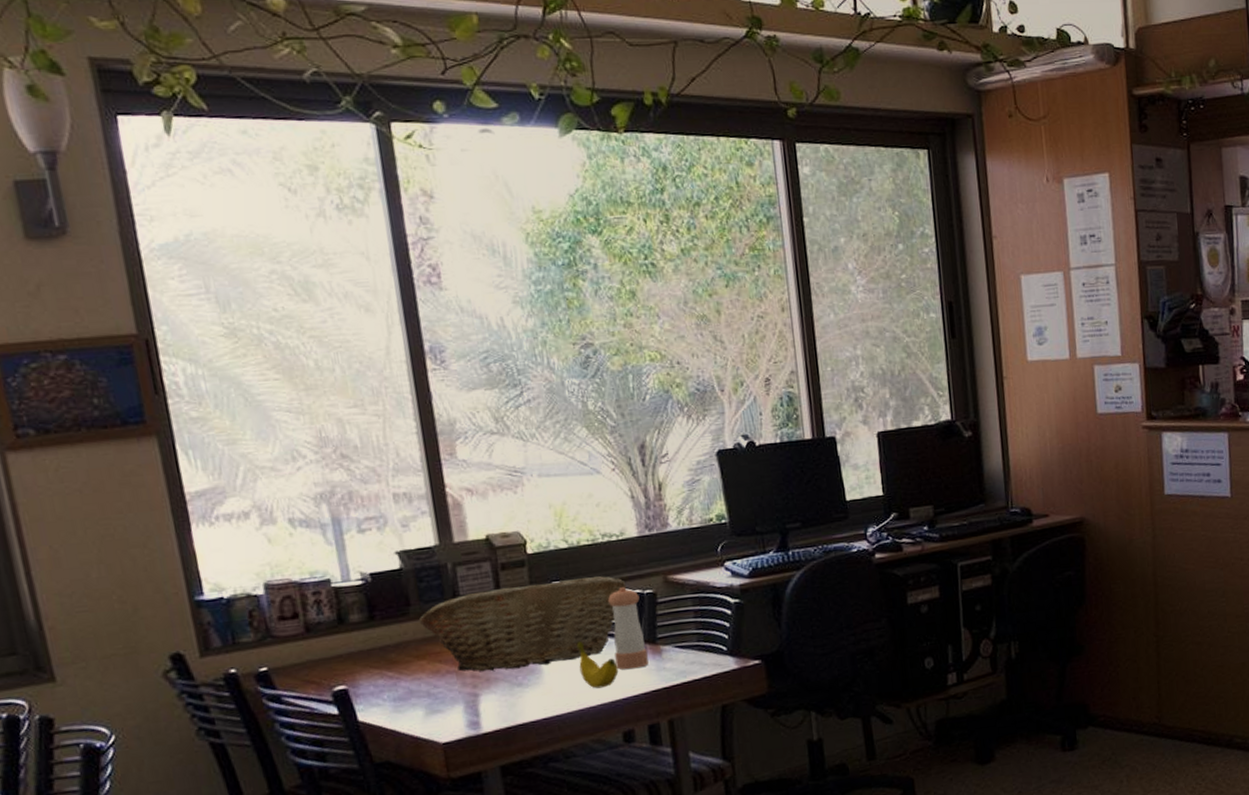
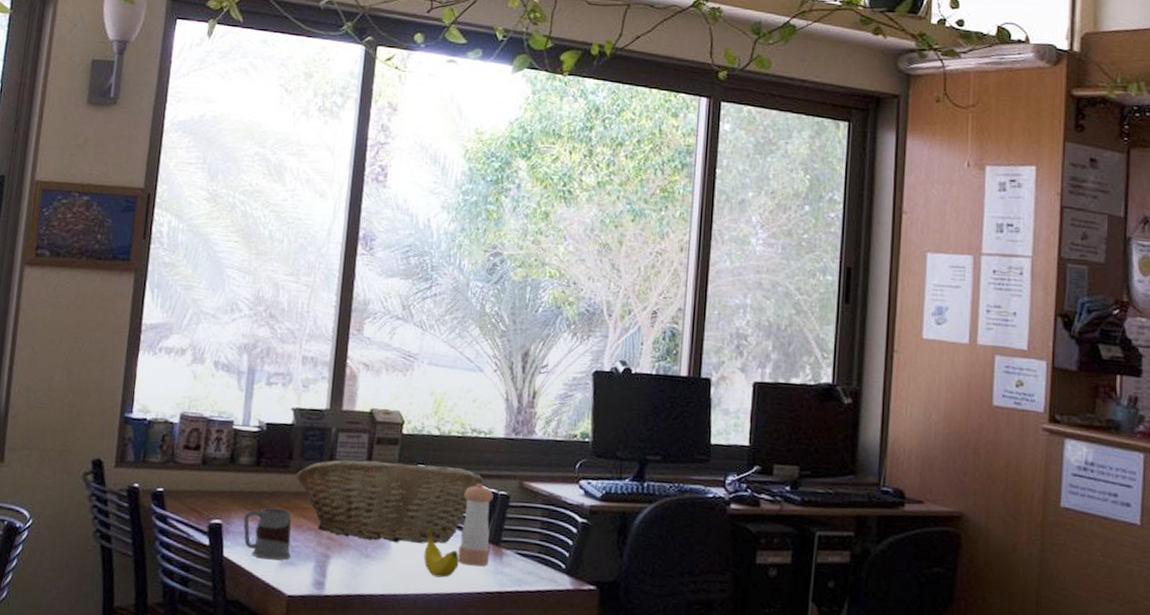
mug: none [371,658,435,714] -> present [243,507,291,560]

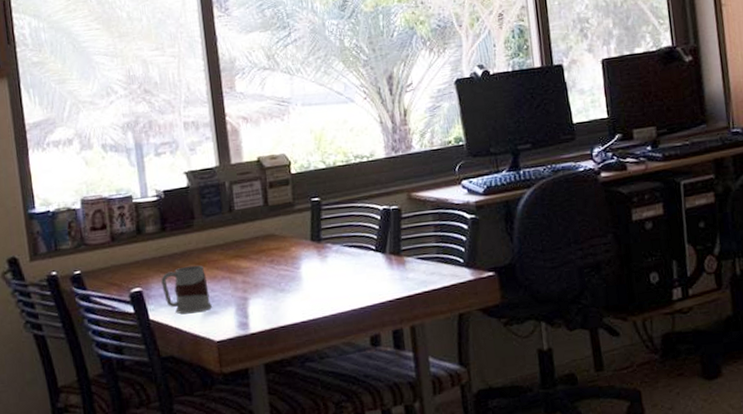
fruit basket: present [295,459,484,544] -> none [201,192,375,278]
banana: present [424,527,459,578] -> none [331,252,367,296]
pepper shaker: present [458,482,494,566] -> none [359,203,394,279]

